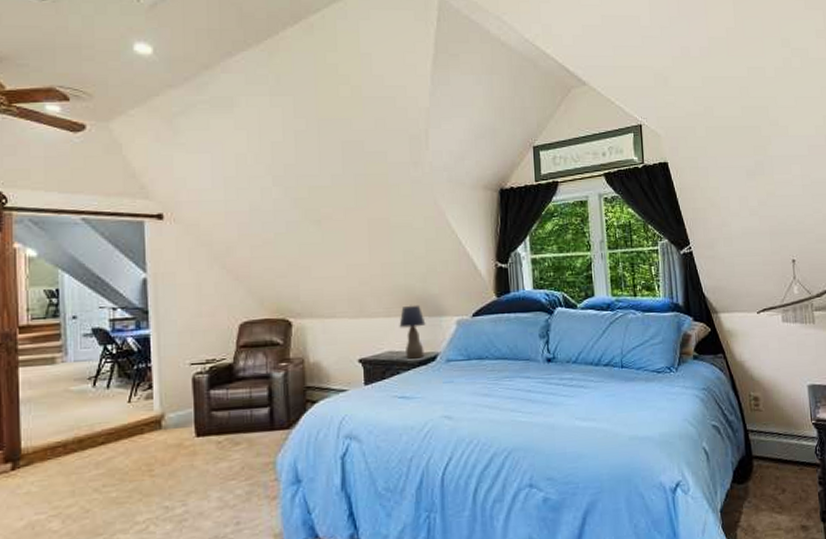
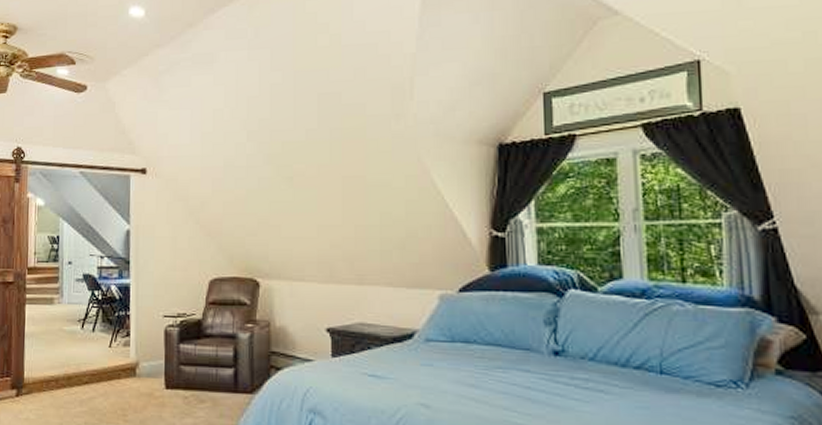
table lamp: present [399,304,426,360] -> none [372,273,403,336]

